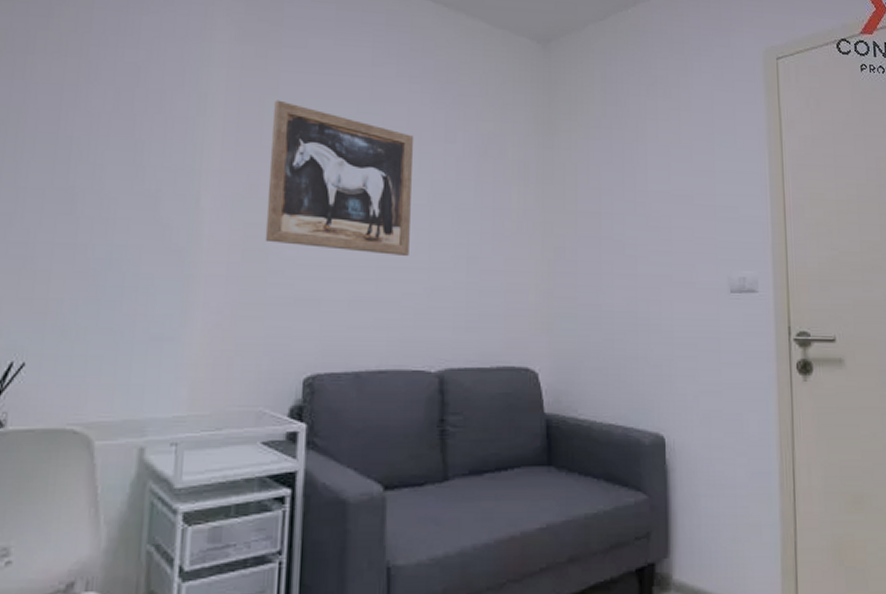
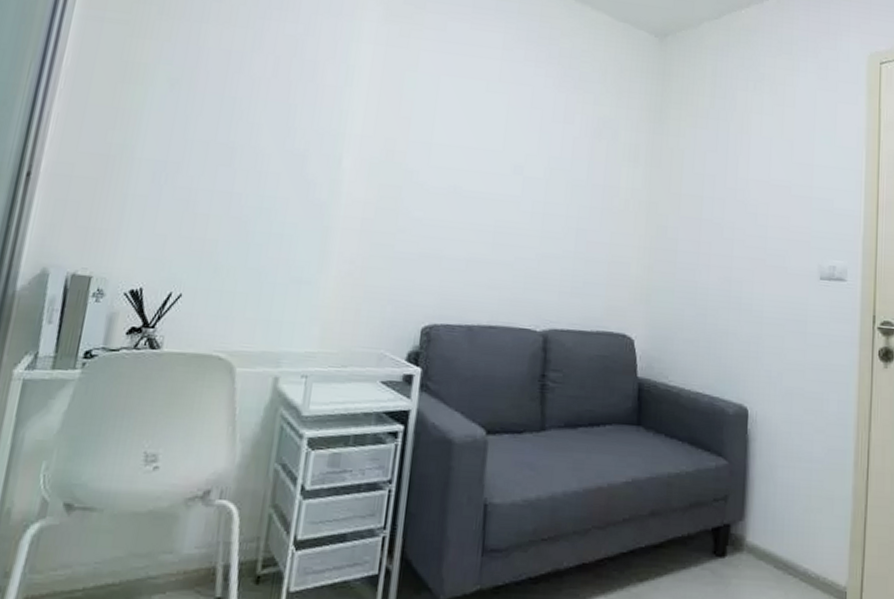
wall art: present [265,100,414,256] -> none [396,75,536,224]

